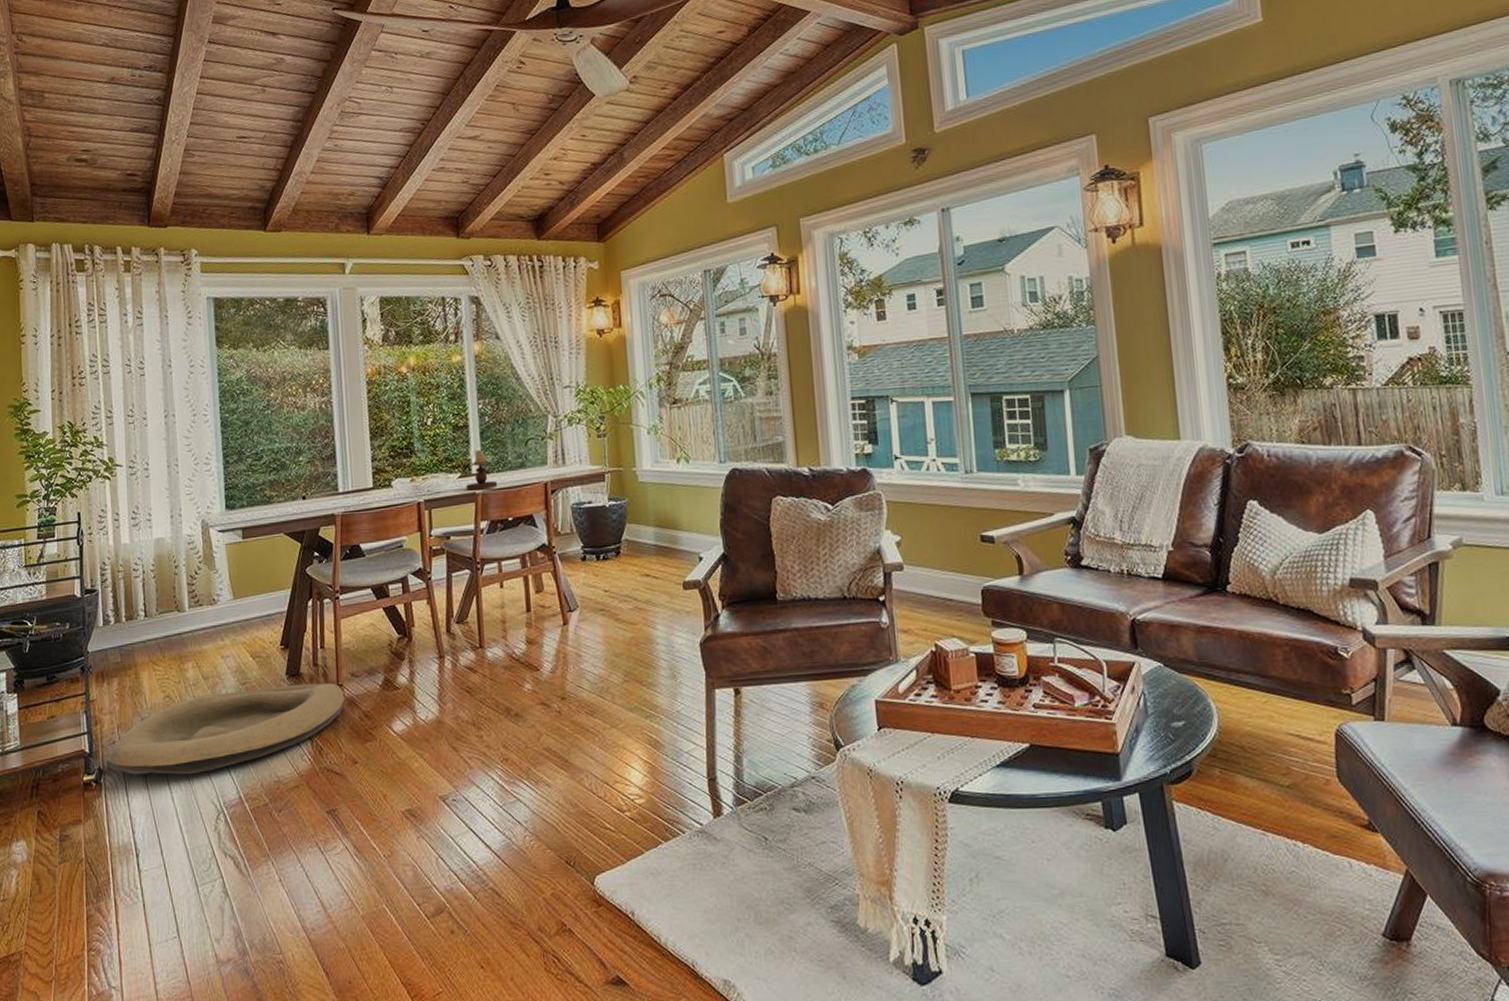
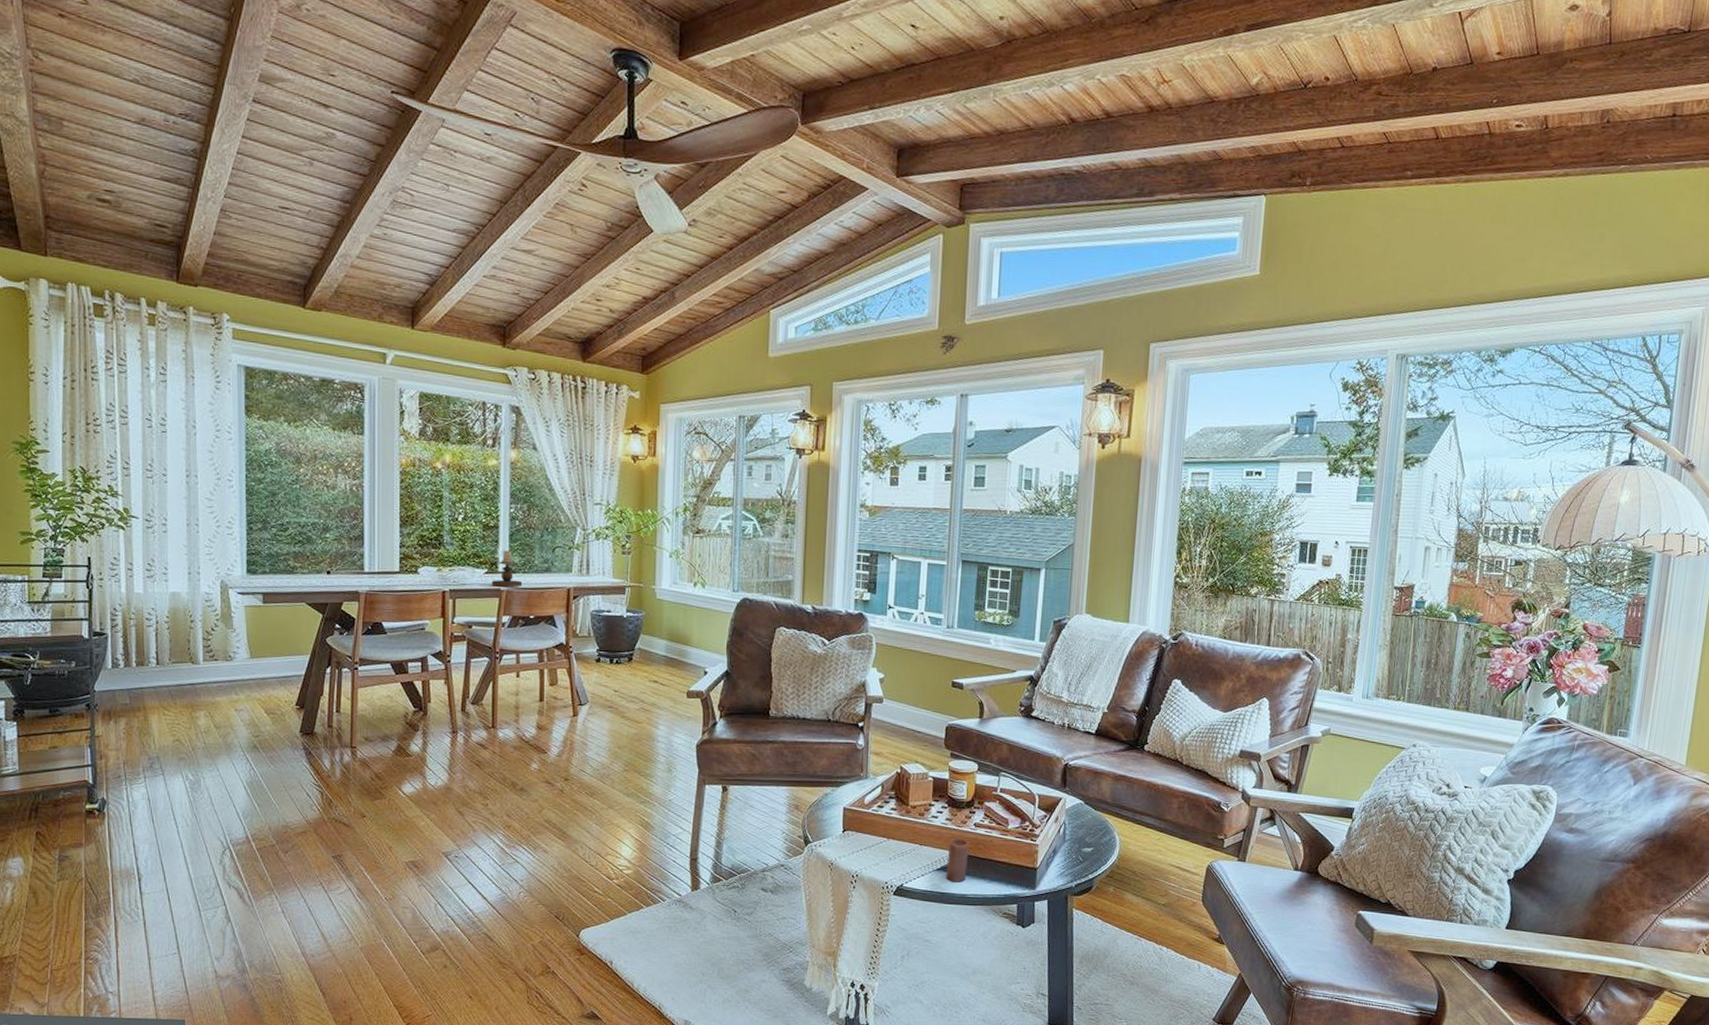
dog bed: present [110,683,345,775] -> none [114,741,358,813]
candle: none [1006,724,1033,780] -> present [946,838,969,882]

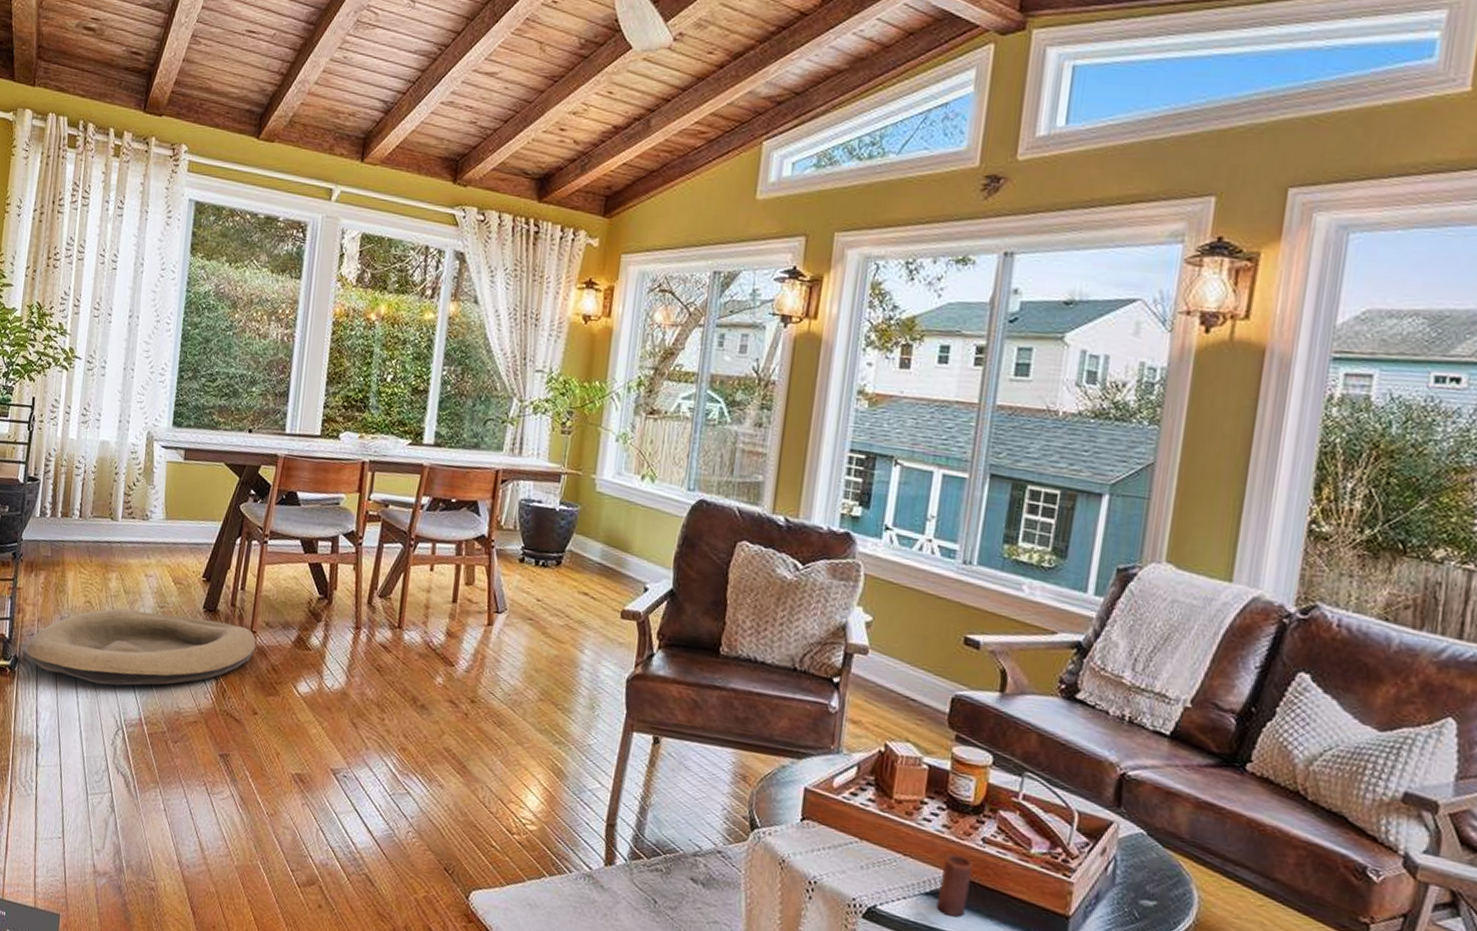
dog bed: none [114,741,358,813] -> present [26,608,256,686]
candlestick: present [491,550,523,588] -> none [414,418,448,464]

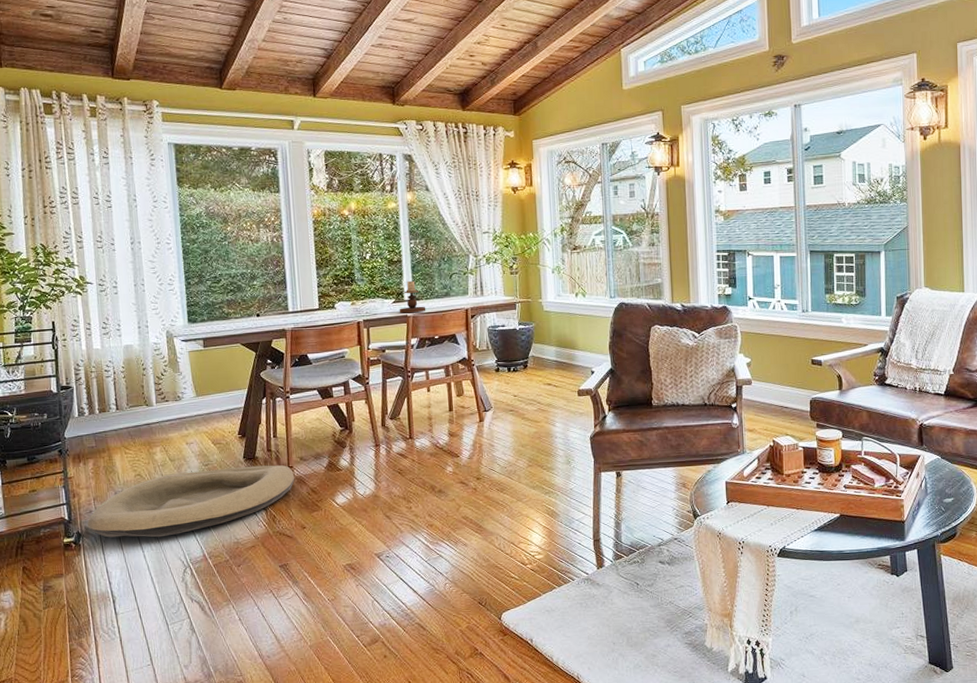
candlestick: none [414,418,448,464] -> present [399,280,426,314]
candle: present [936,853,973,918] -> none [822,500,842,541]

